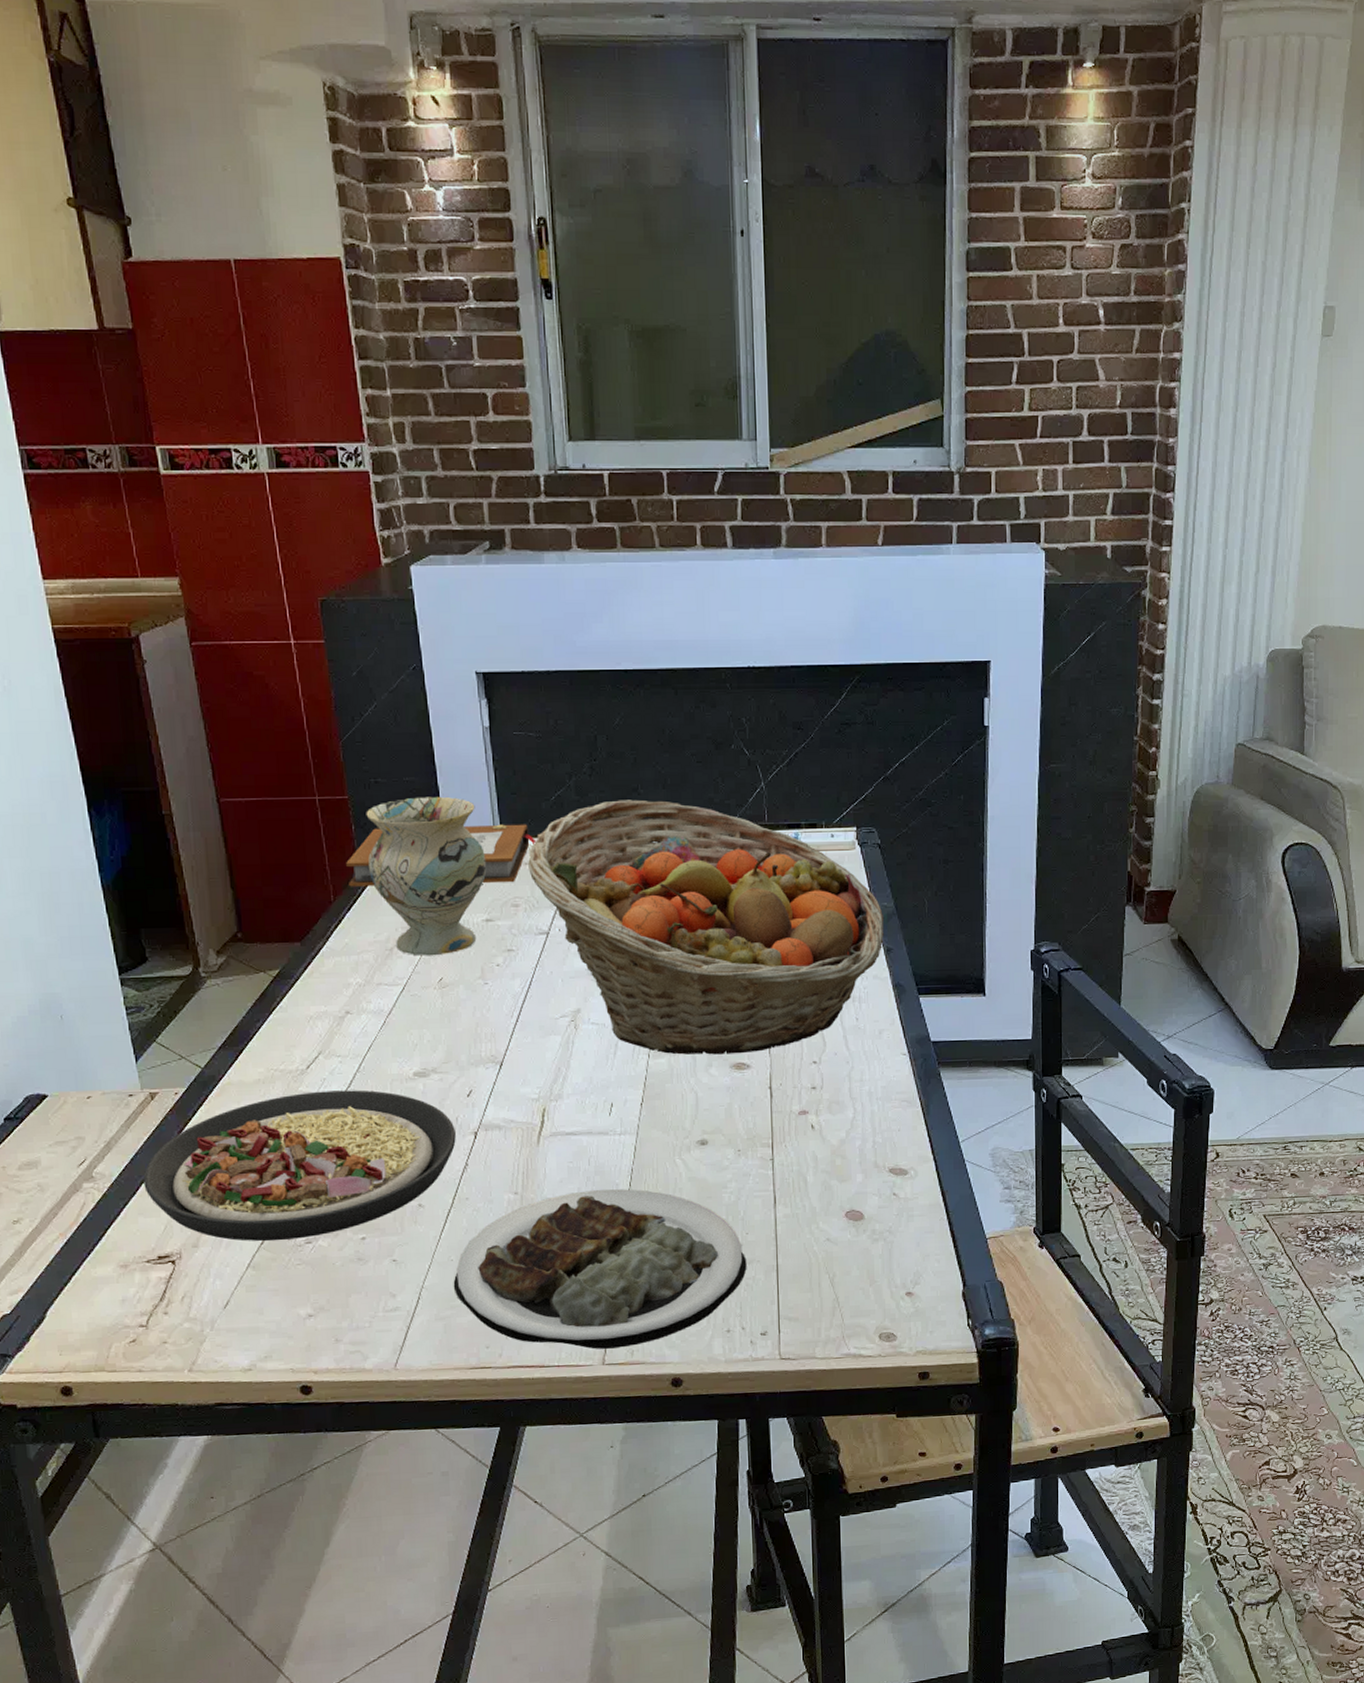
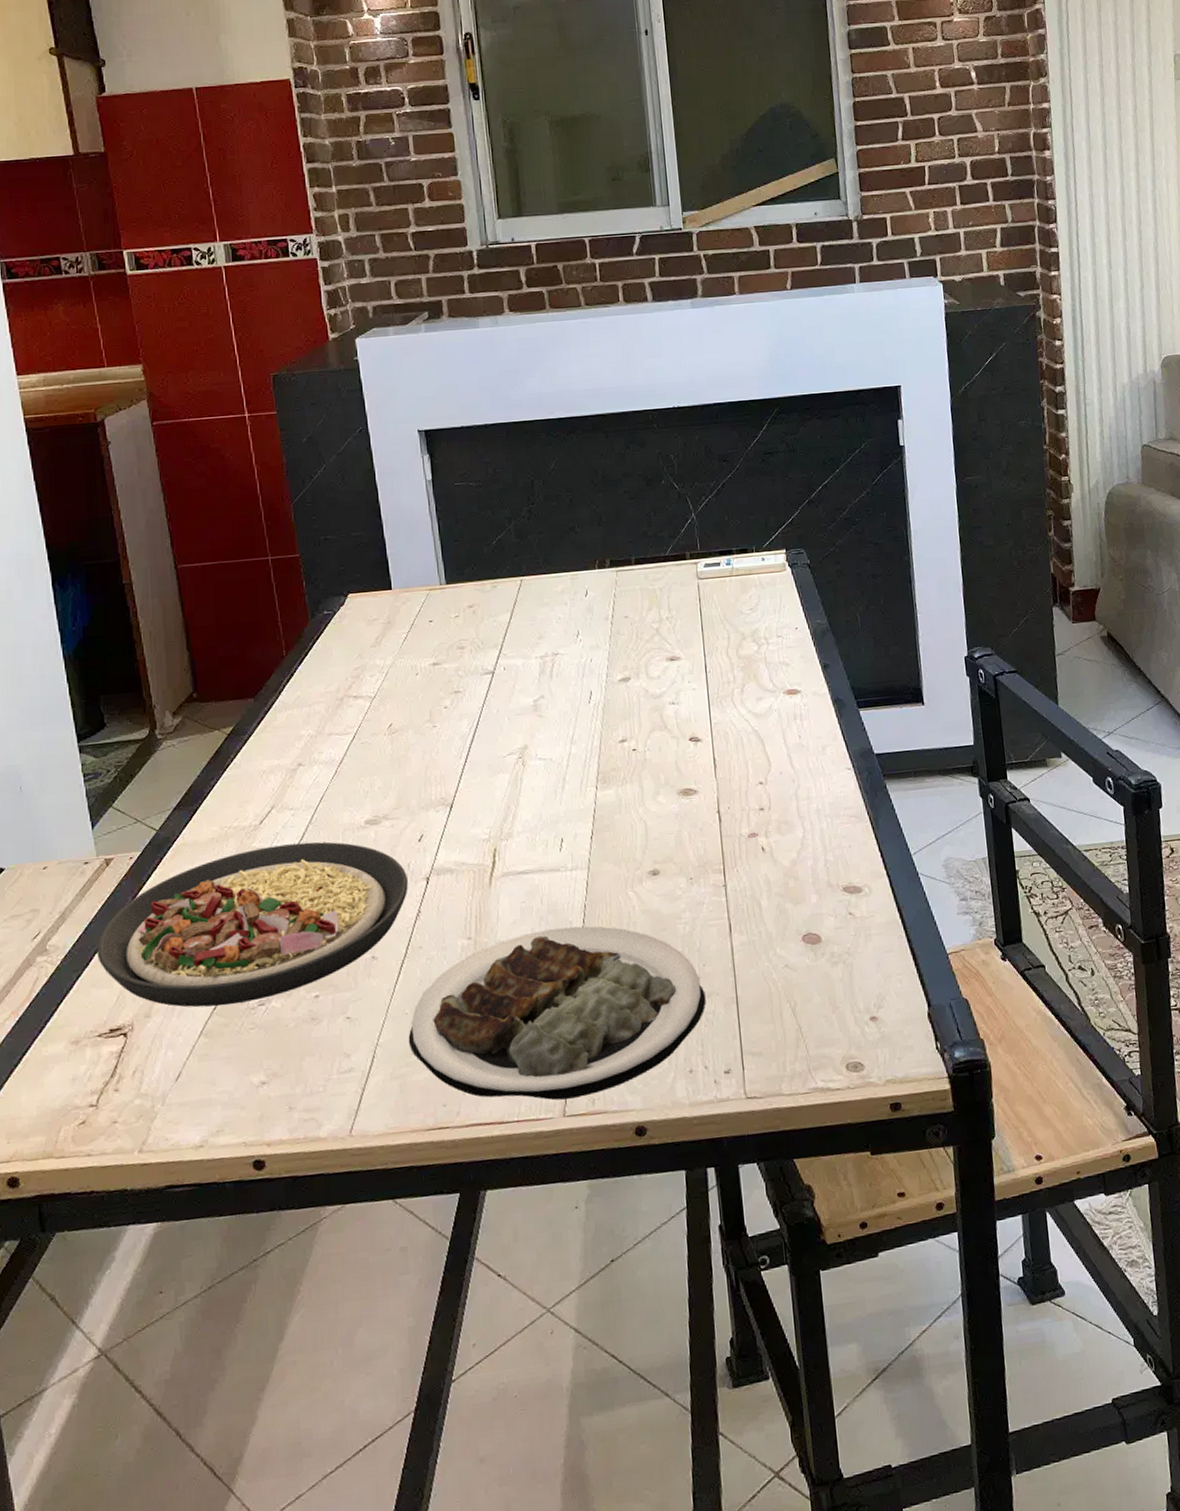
notebook: present [346,824,537,887] -> none [298,568,480,641]
vase: present [366,796,487,956] -> none [316,548,432,704]
fruit basket: present [528,799,885,1055] -> none [472,537,821,785]

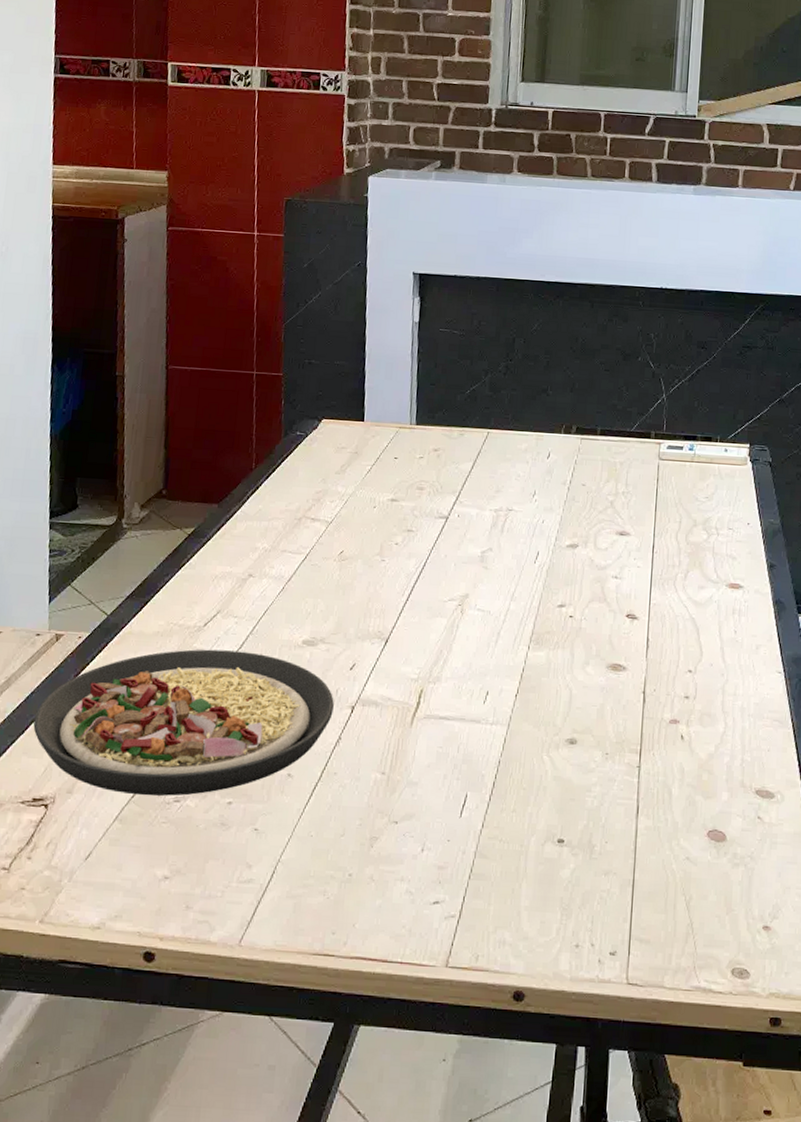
plate: present [408,926,706,1101] -> none [309,778,603,951]

